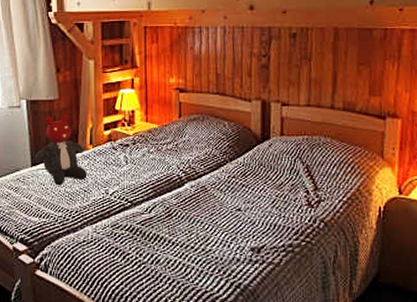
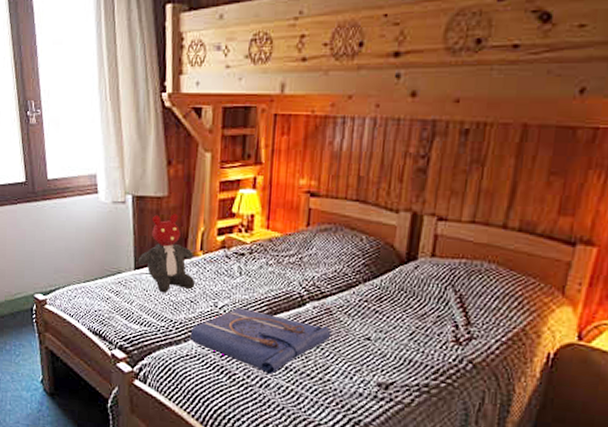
tote bag: none [85,193,208,250] -> present [190,308,331,374]

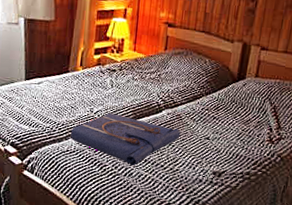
teddy bear: present [138,214,196,294] -> none [29,35,76,100]

